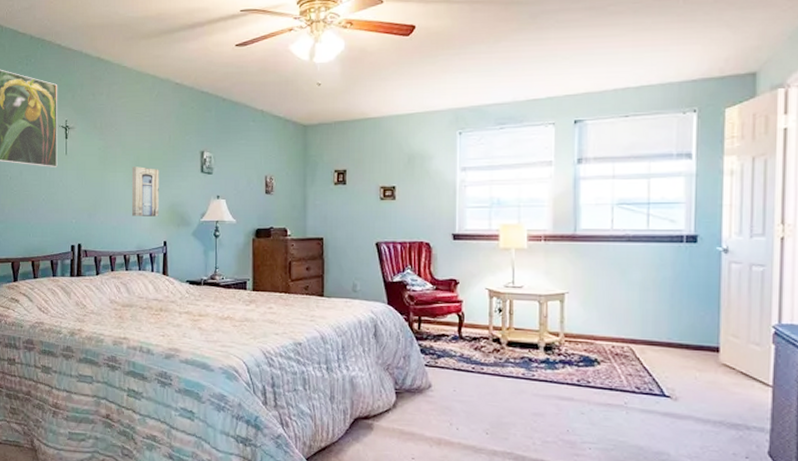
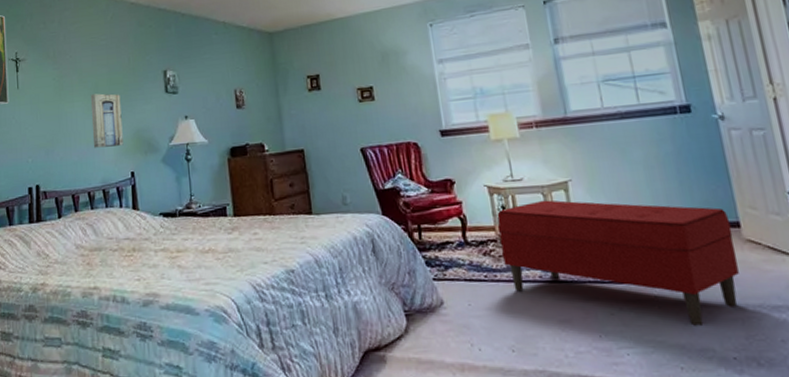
bench: none [491,308,711,432] -> present [497,200,739,326]

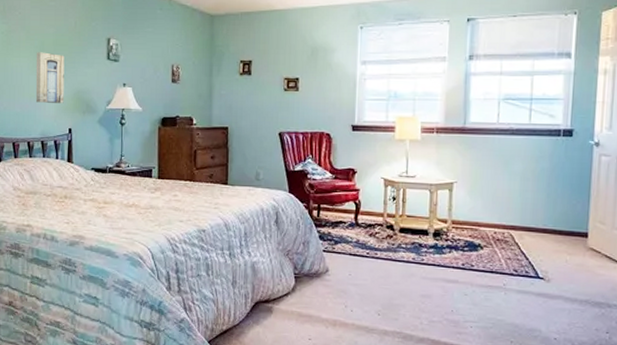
bench: present [497,200,739,326] -> none [385,196,581,311]

